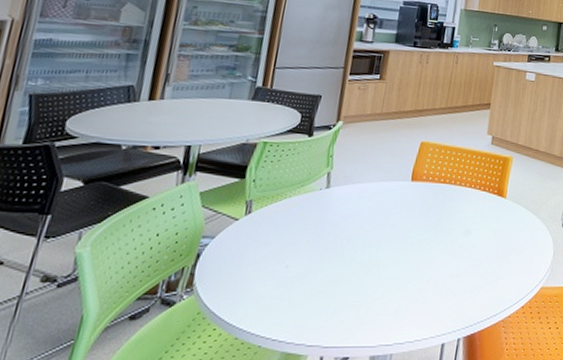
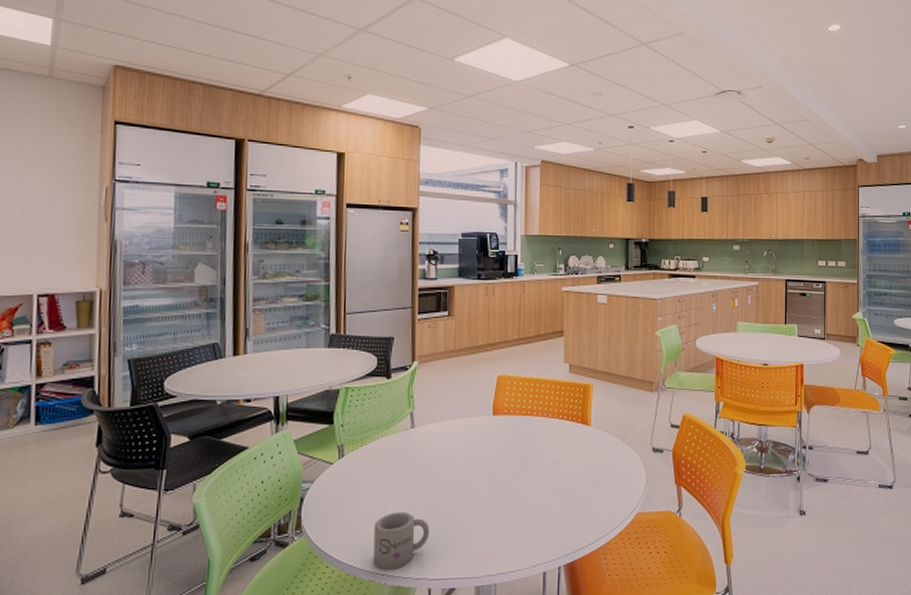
mug: none [265,274,331,335] -> present [373,511,430,570]

